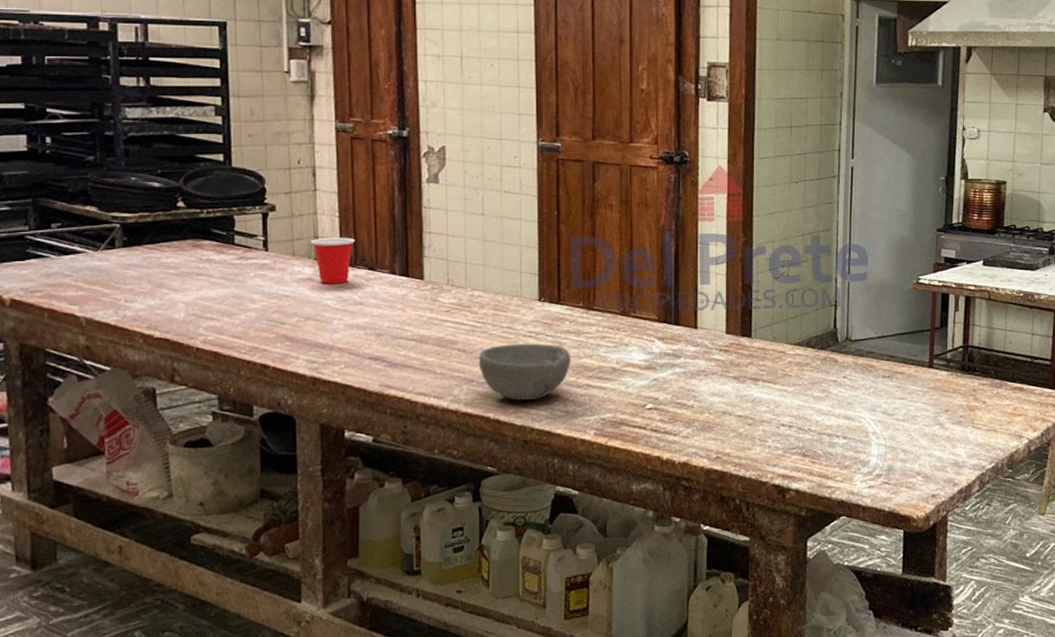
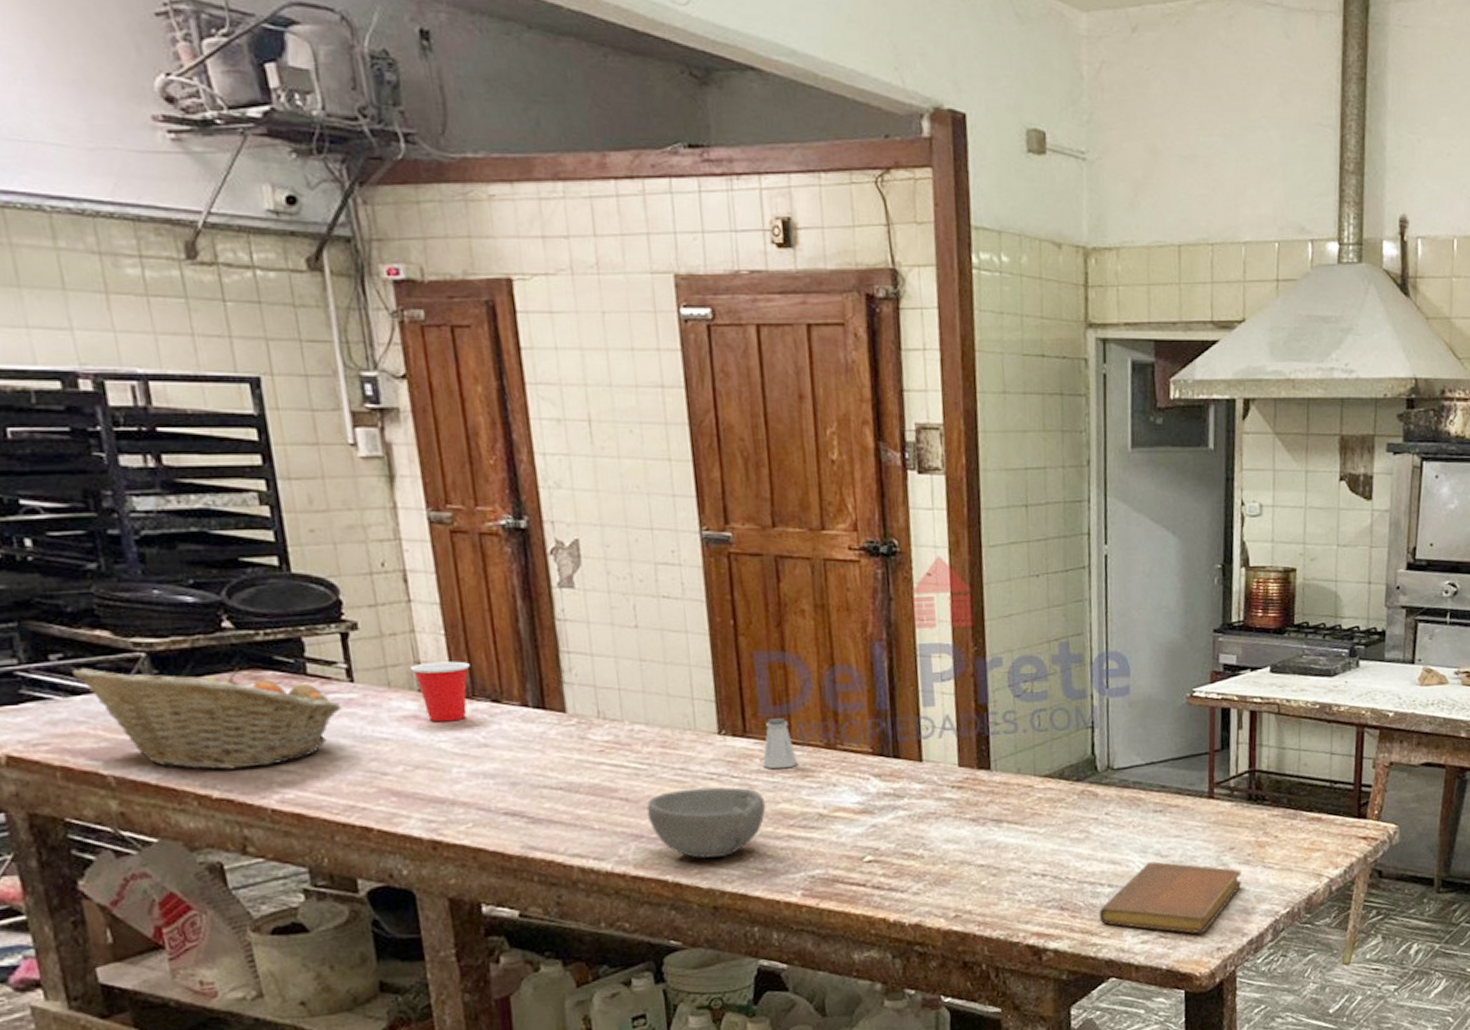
fruit basket: none [67,234,257,316] -> present [73,666,342,770]
saltshaker: none [571,290,599,331] -> present [762,718,798,770]
notebook: none [834,419,955,482] -> present [1098,861,1242,934]

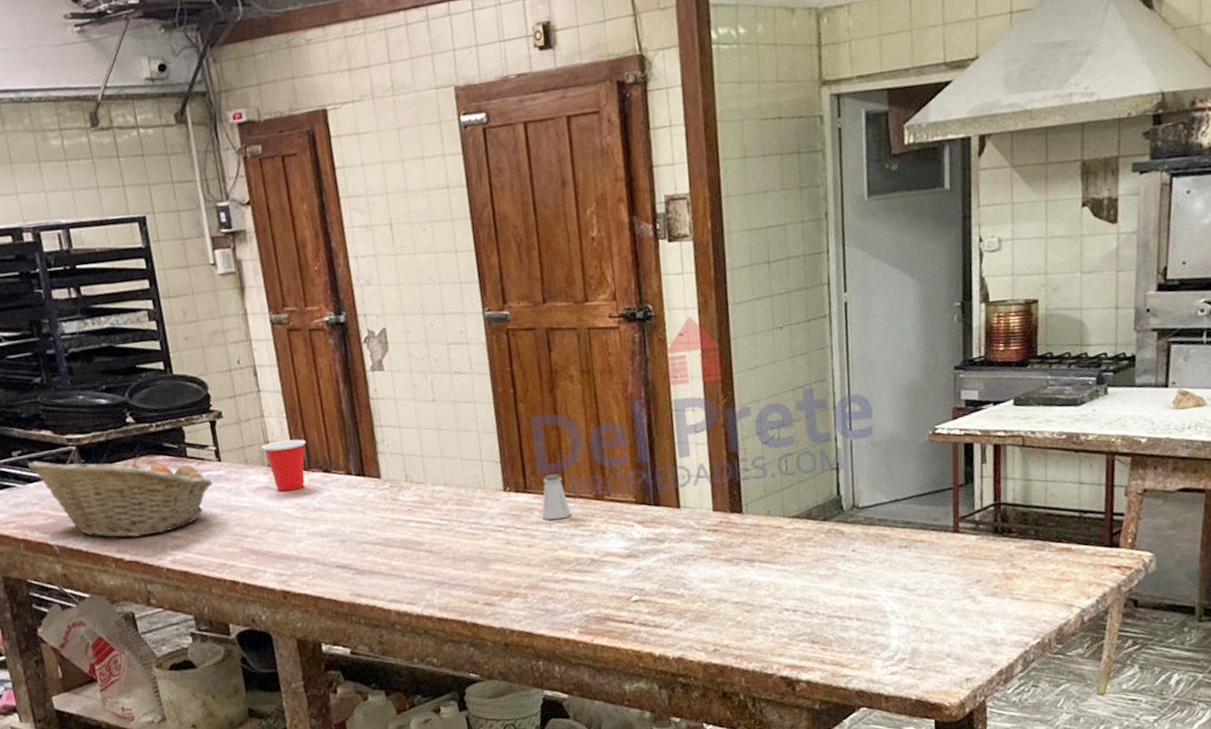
bowl: present [646,787,766,858] -> none [447,537,546,601]
notebook: present [1098,861,1242,934] -> none [848,595,990,665]

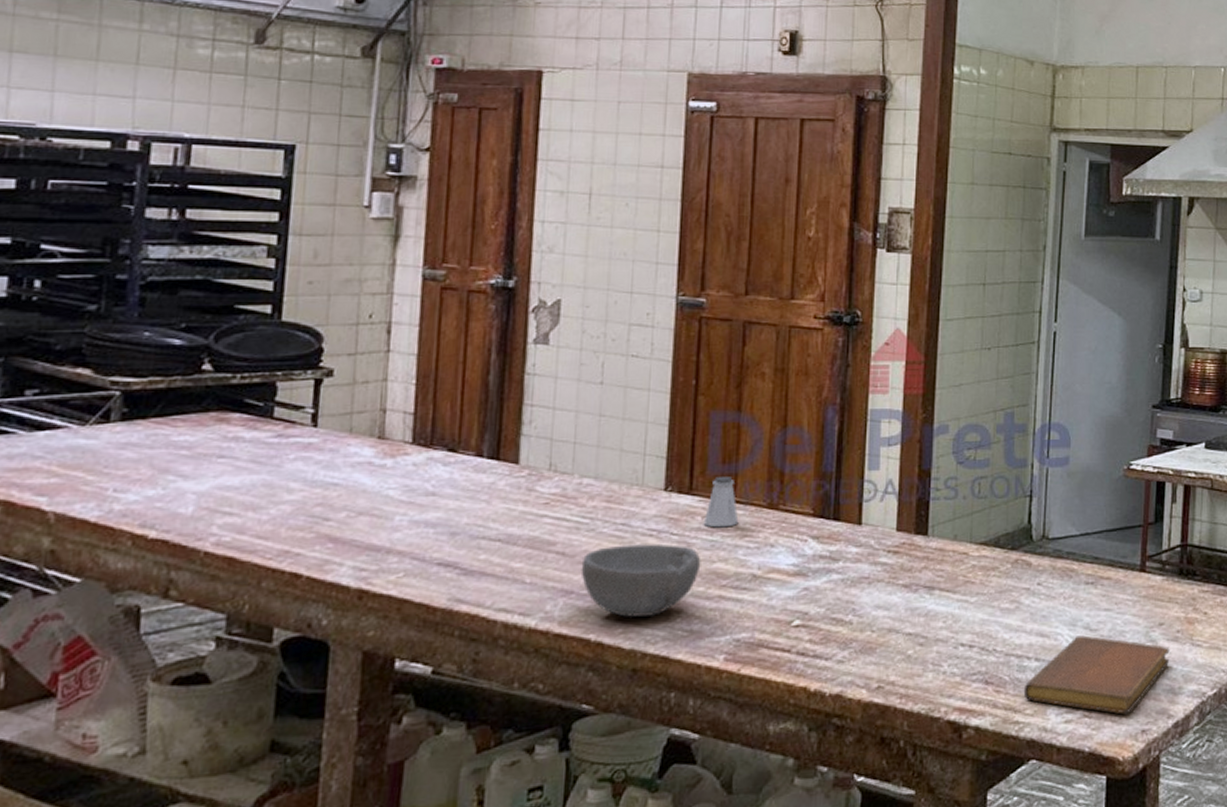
fruit basket: present [28,453,213,538] -> none [44,403,299,510]
cup: present [262,439,306,492] -> none [375,410,434,469]
bowl: none [447,537,546,601] -> present [581,544,701,617]
notebook: none [848,595,990,665] -> present [1023,635,1170,715]

